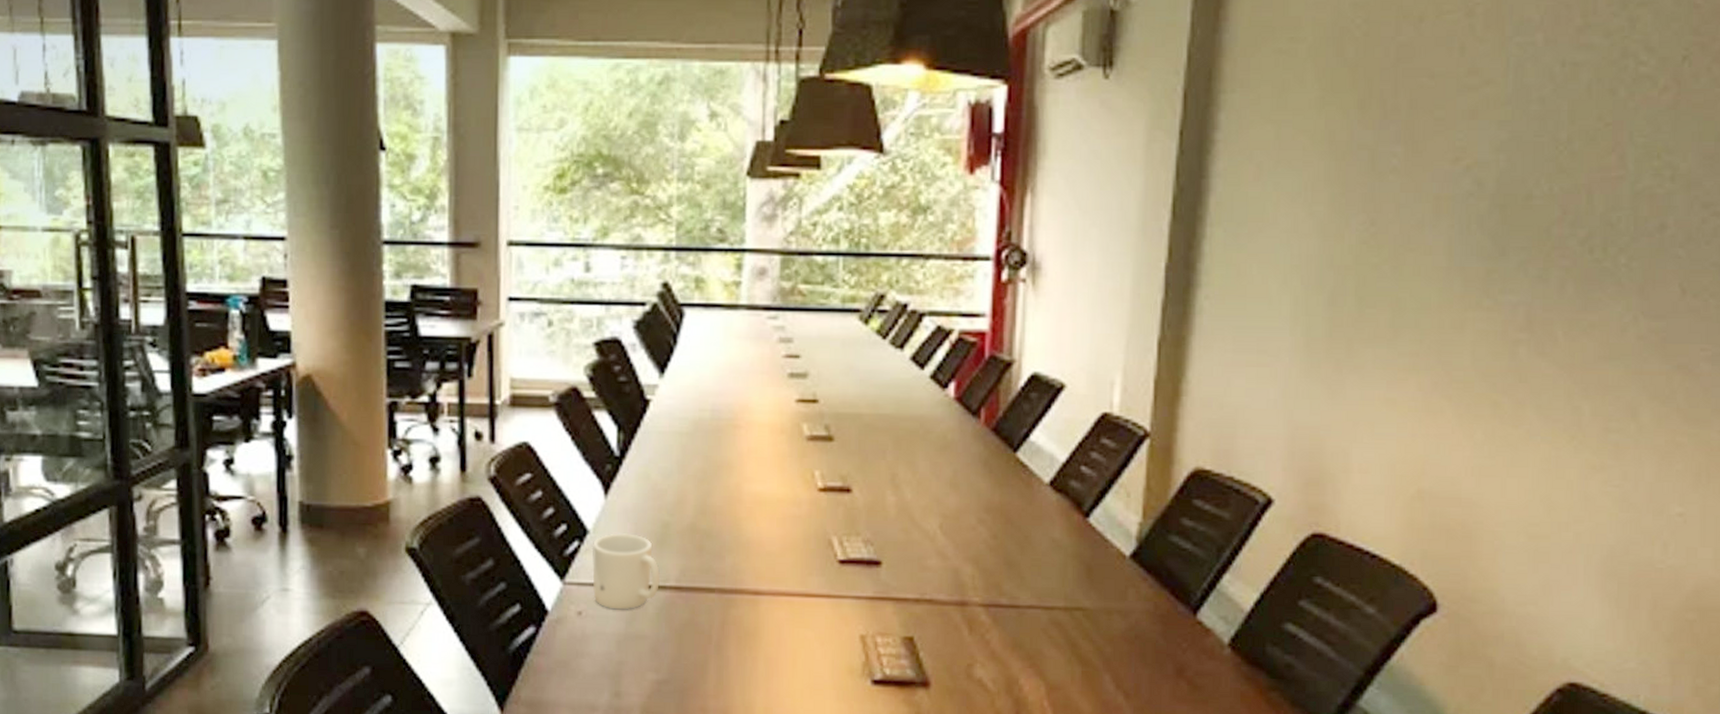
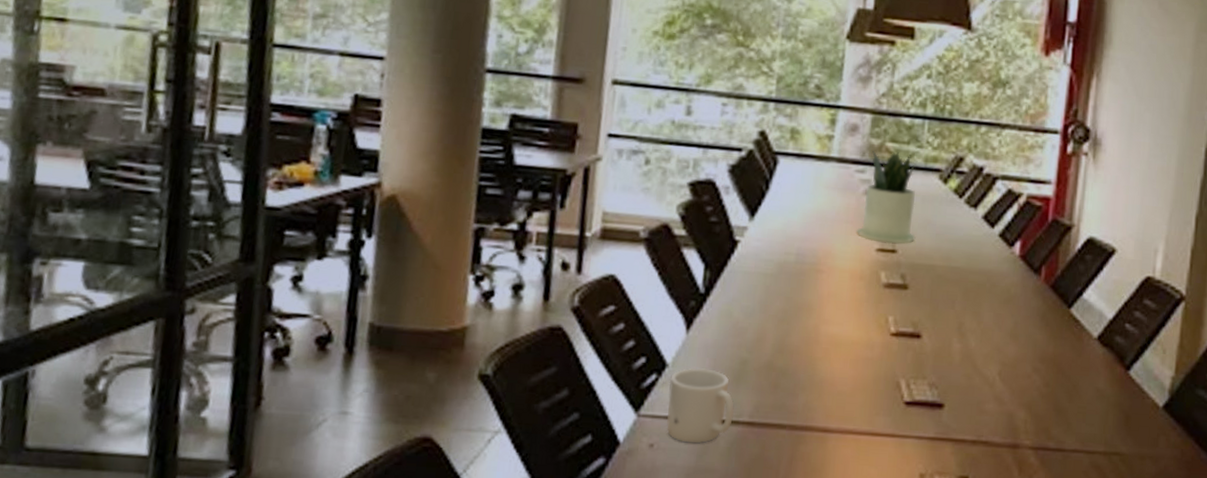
planter: none [772,293,838,394] -> present [856,151,918,245]

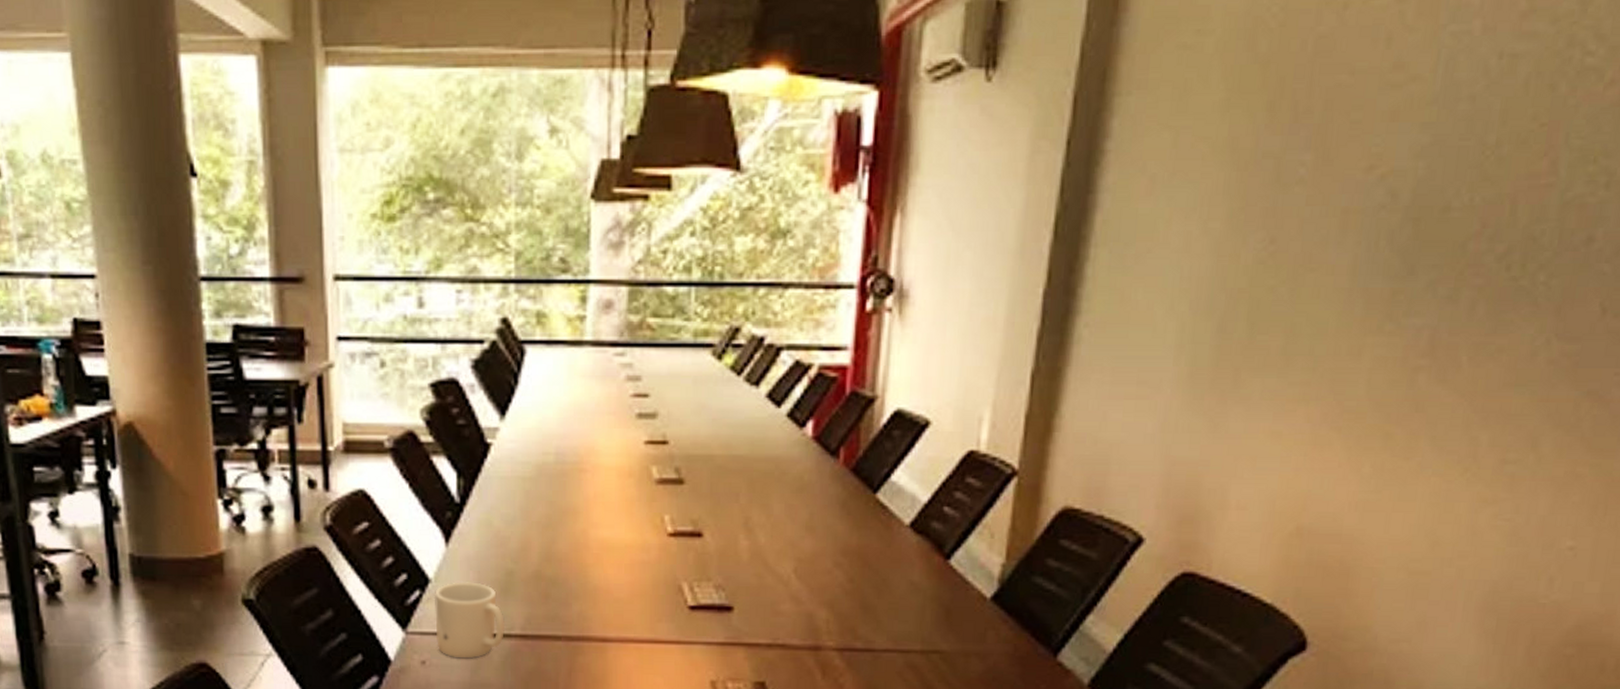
planter: present [856,151,918,245] -> none [620,327,689,435]

